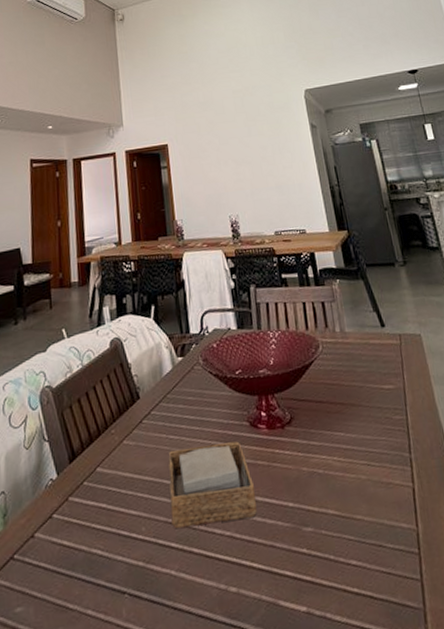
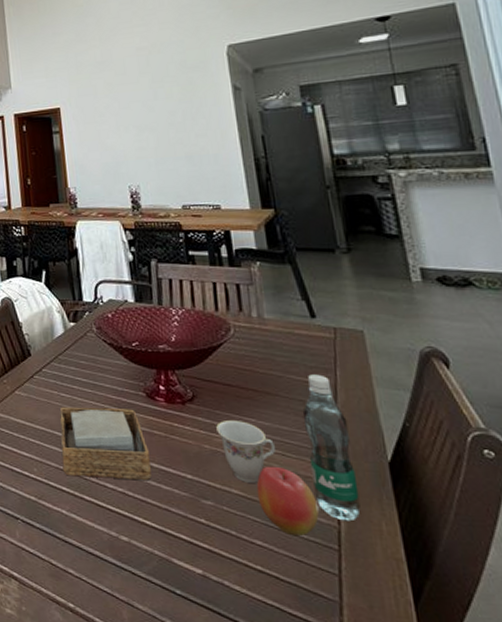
teacup: none [312,436,363,501] -> present [216,419,277,483]
apple: none [348,477,401,548] -> present [256,466,319,537]
bottle: none [381,380,433,522] -> present [302,374,361,522]

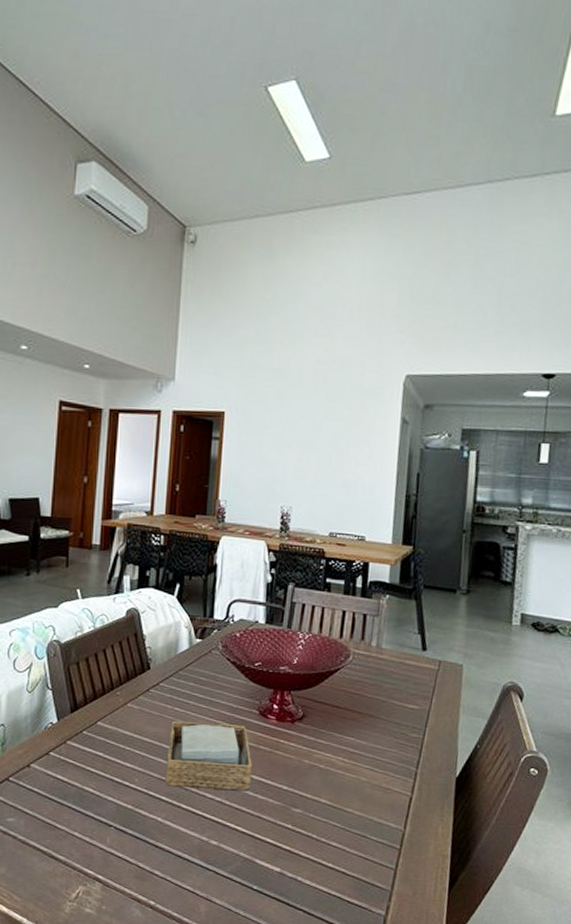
teacup: present [216,419,277,483] -> none [318,738,367,794]
apple: present [256,466,319,537] -> none [342,779,392,839]
bottle: present [302,374,361,522] -> none [390,701,432,826]

